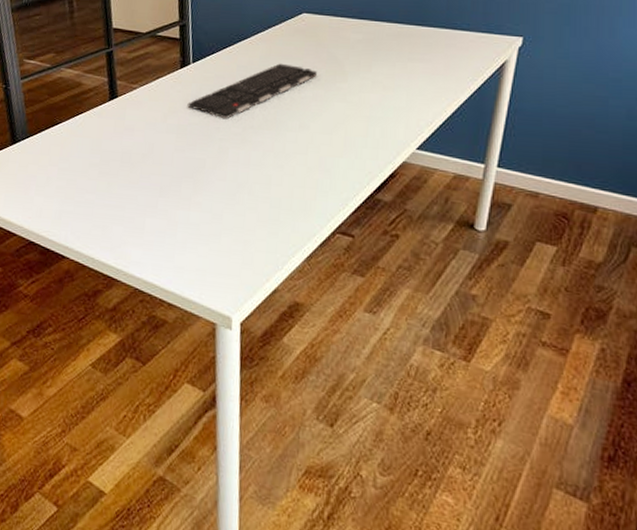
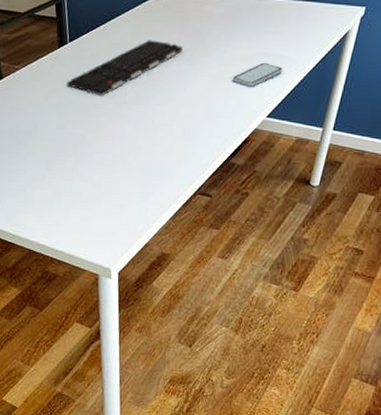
smartphone: none [374,90,433,116] -> present [232,62,283,87]

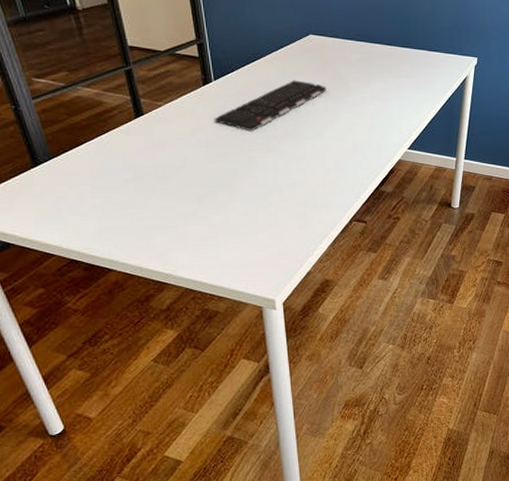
smartphone: present [232,62,283,87] -> none [374,102,417,123]

